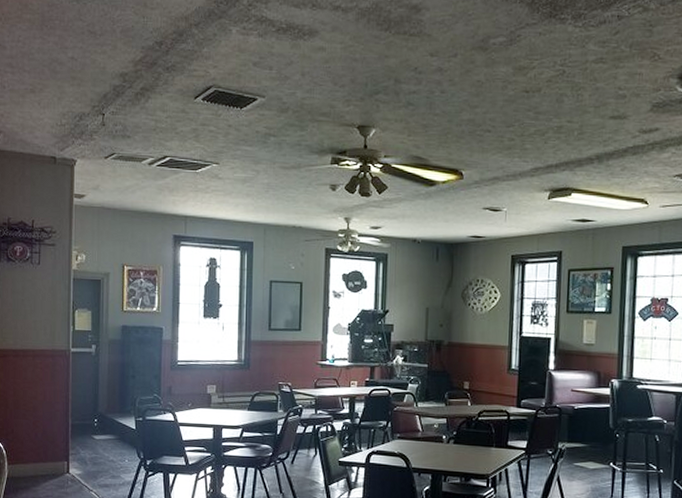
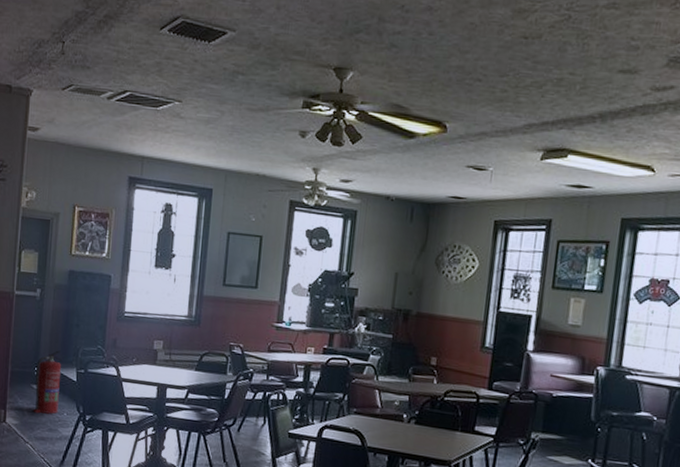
fire extinguisher: none [95,401,121,463] -> present [33,350,62,414]

